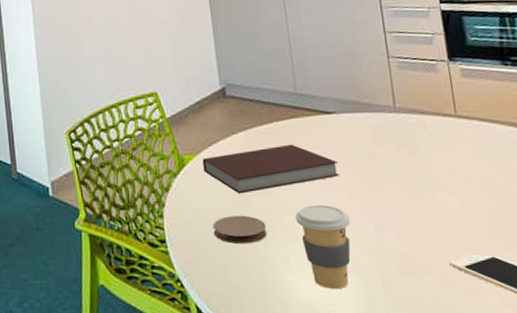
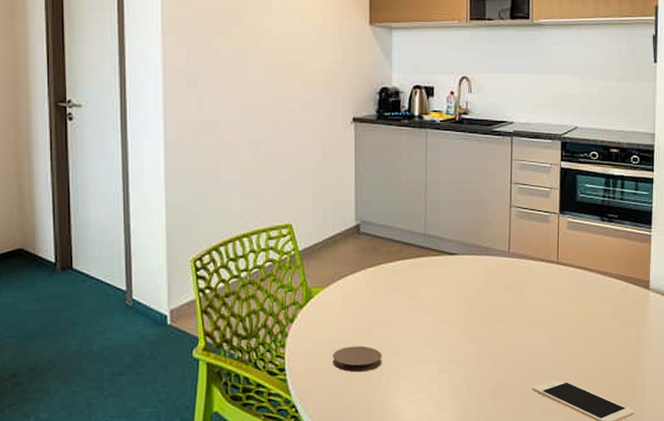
notebook: present [202,144,340,194] -> none [330,281,454,326]
coffee cup: present [295,204,351,290] -> none [410,337,457,412]

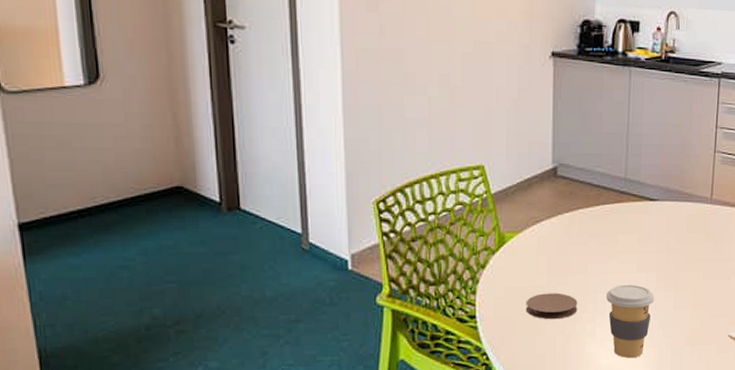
coffee cup: none [410,337,457,412] -> present [606,284,655,359]

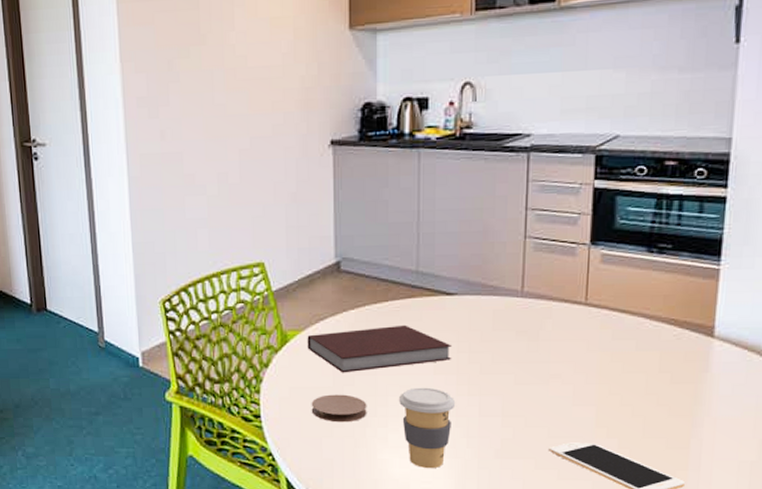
notebook: none [524,227,654,273] -> present [307,324,453,373]

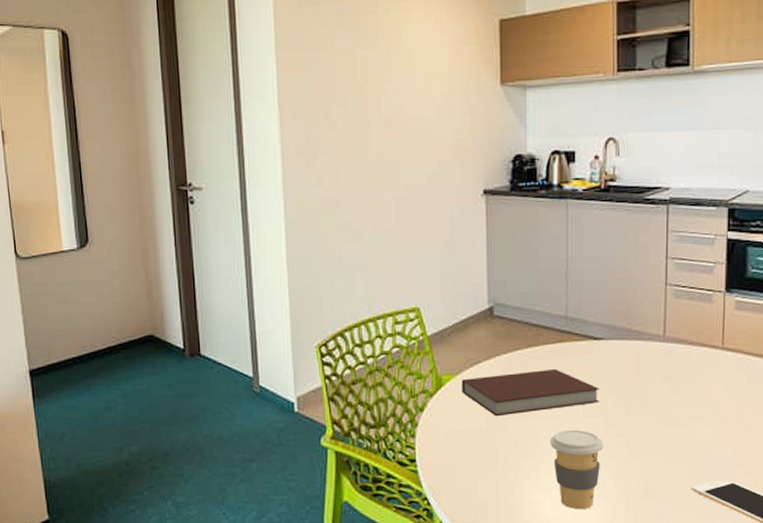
coaster: present [311,394,367,423] -> none [465,437,520,466]

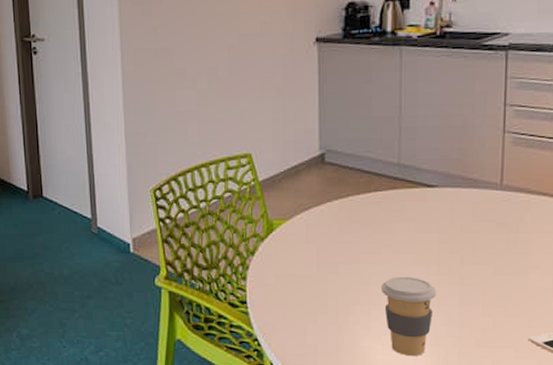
notebook: present [461,368,600,417] -> none [292,215,434,262]

